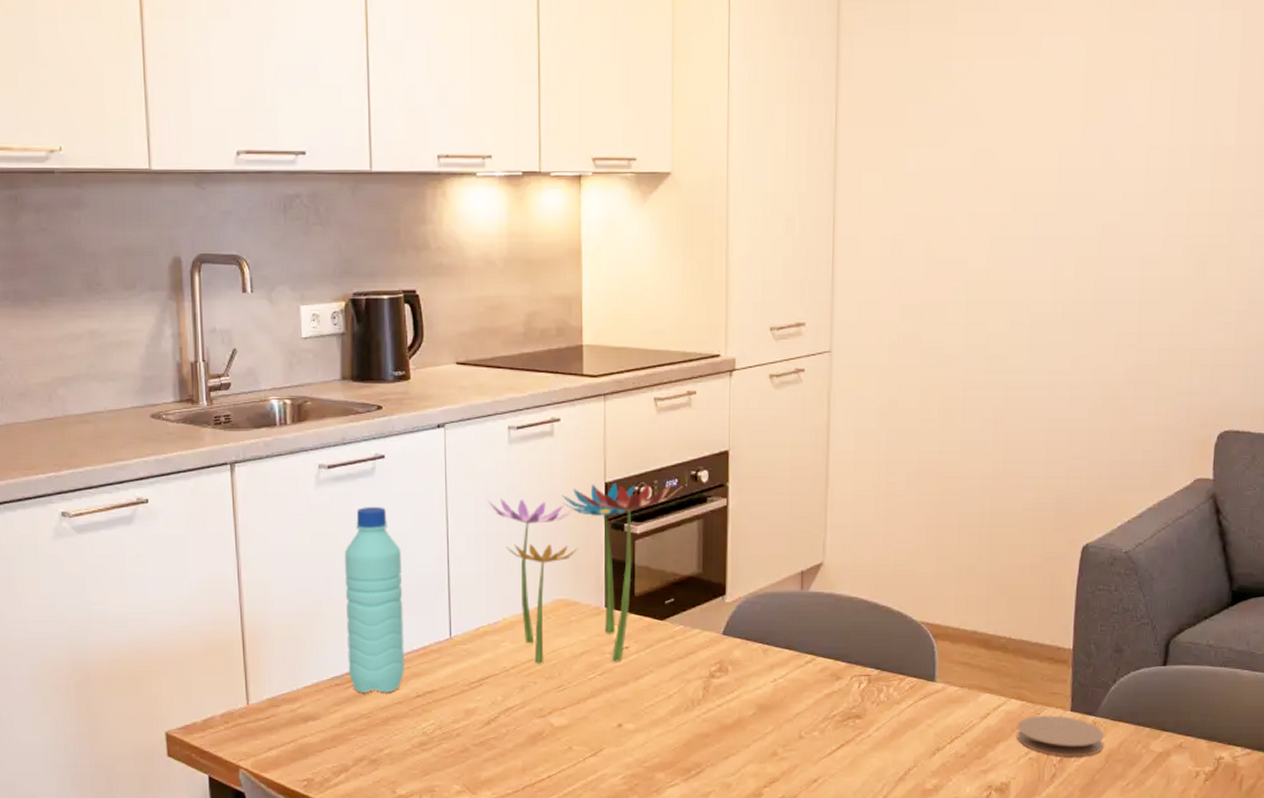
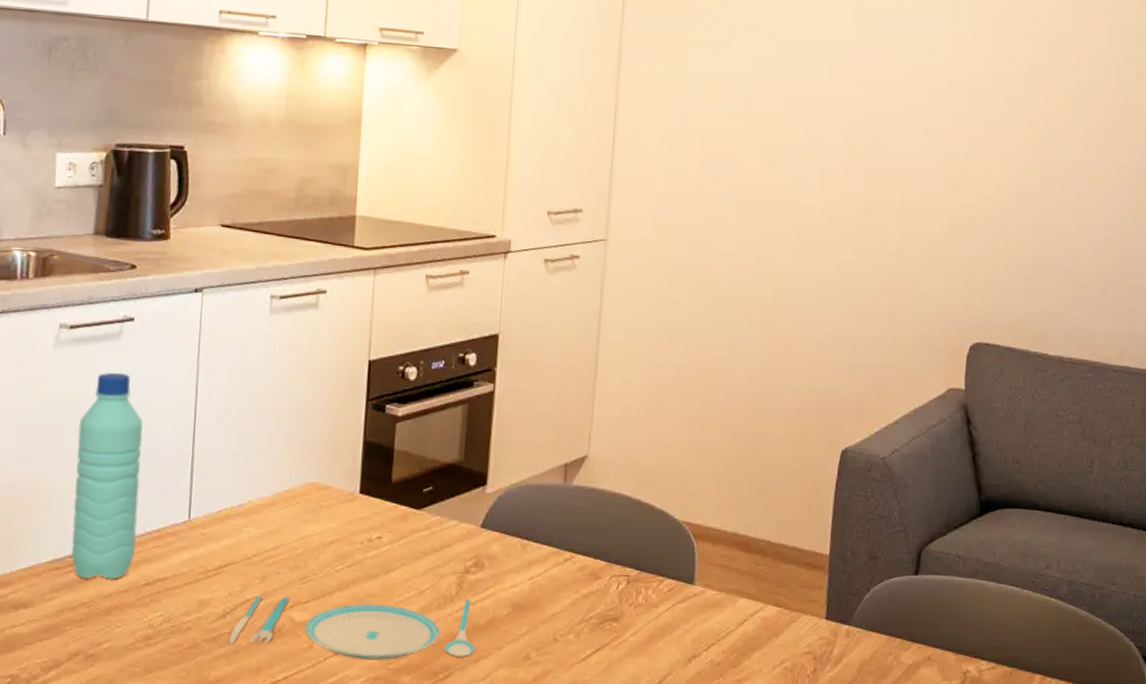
flower: present [487,482,683,664] -> none [241,361,450,553]
plate: none [495,701,725,759] -> present [228,596,476,660]
coaster: present [1016,715,1105,757] -> none [772,623,858,668]

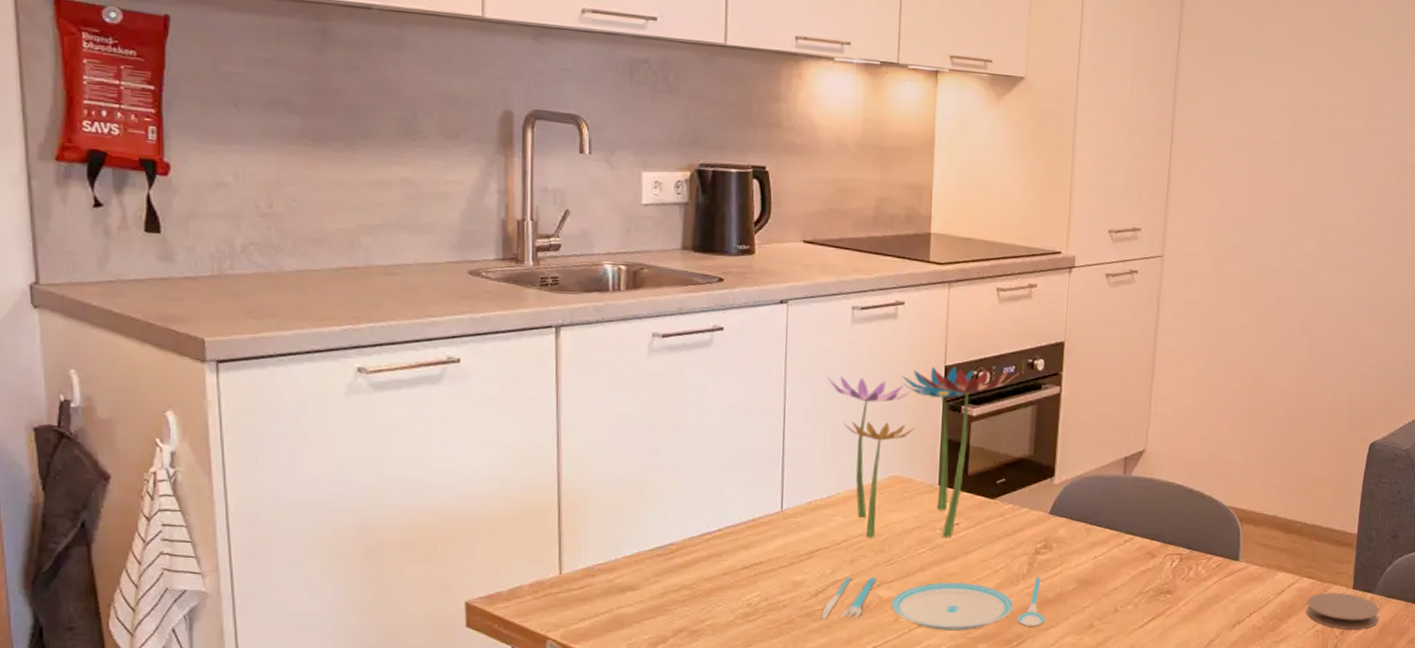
water bottle: present [71,373,143,579] -> none [672,378,735,564]
flower: none [241,361,450,553] -> present [827,366,1020,539]
coaster: none [772,623,858,668] -> present [1306,592,1380,630]

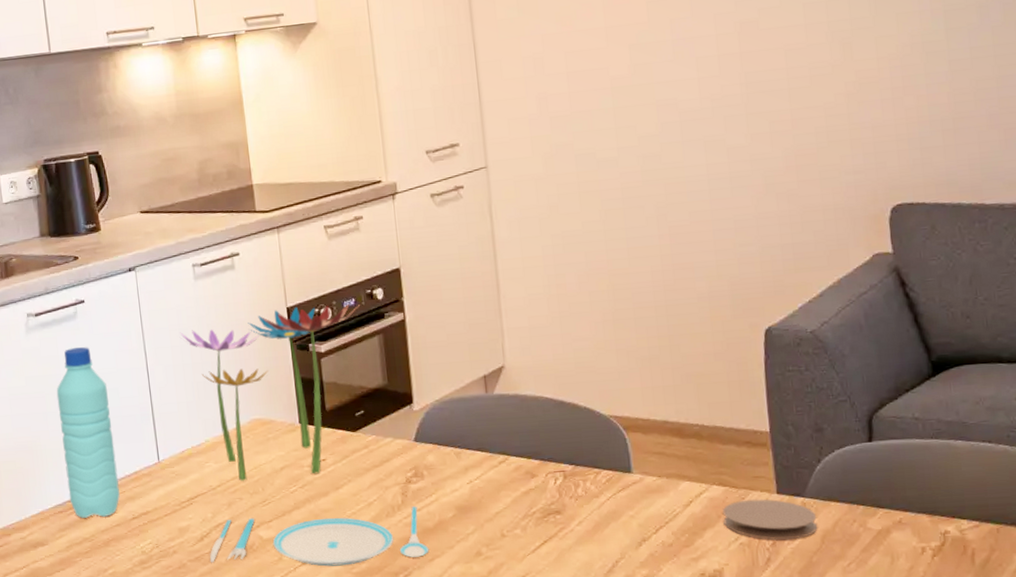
water bottle: none [672,378,735,564] -> present [56,347,120,518]

